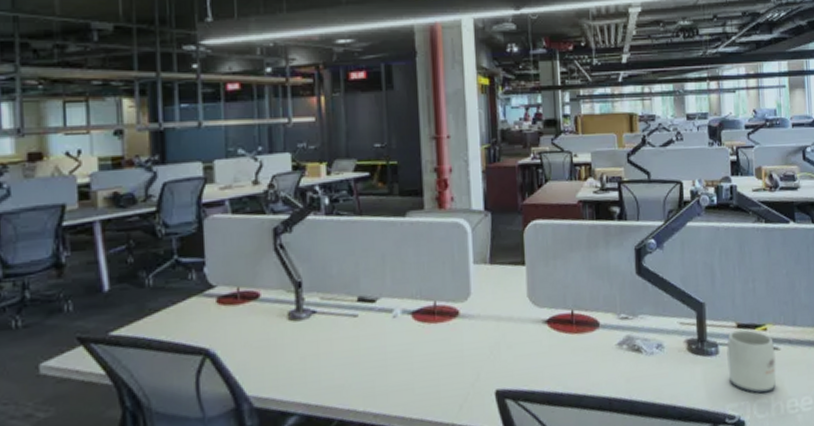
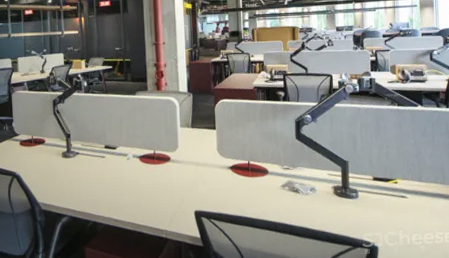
mug: present [727,329,777,394] -> none [365,182,405,228]

